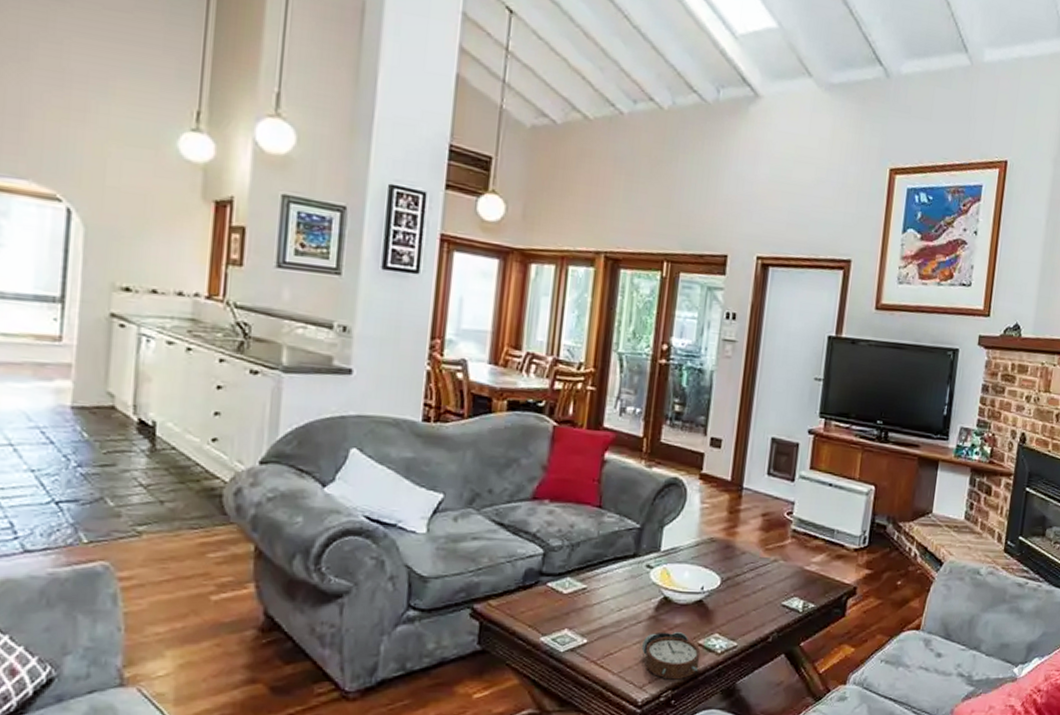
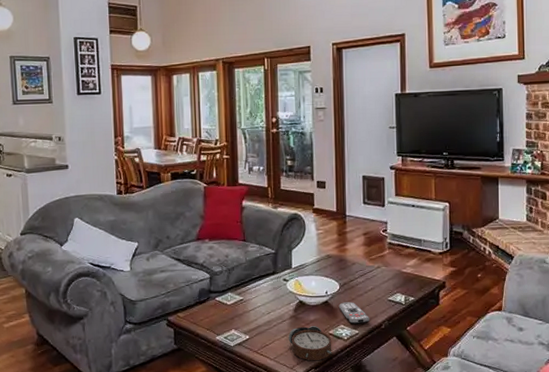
remote control: none [715,603,754,634] -> present [338,302,369,324]

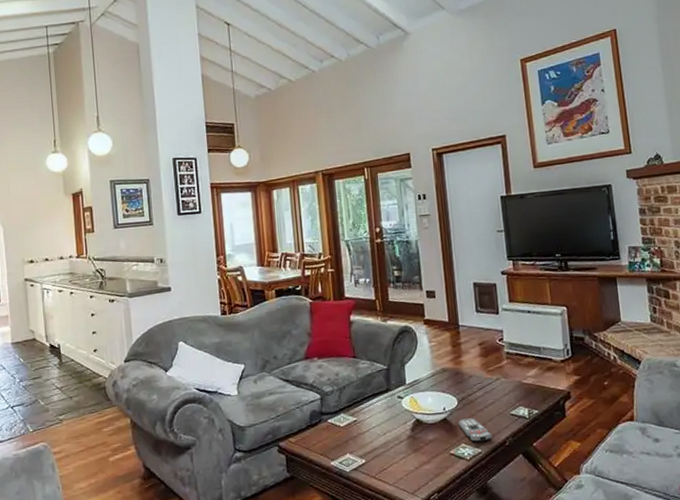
alarm clock: present [288,326,332,361] -> none [407,446,455,485]

